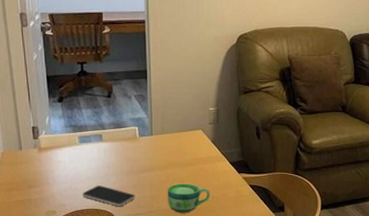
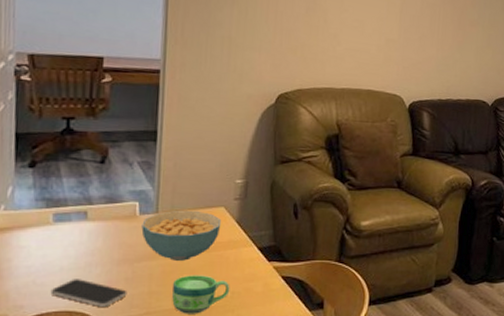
cereal bowl: none [141,133,200,172] -> present [141,210,222,261]

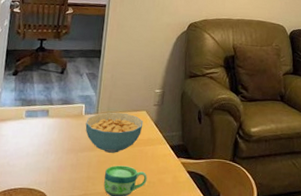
smartphone: present [50,279,128,307] -> none [18,162,72,187]

